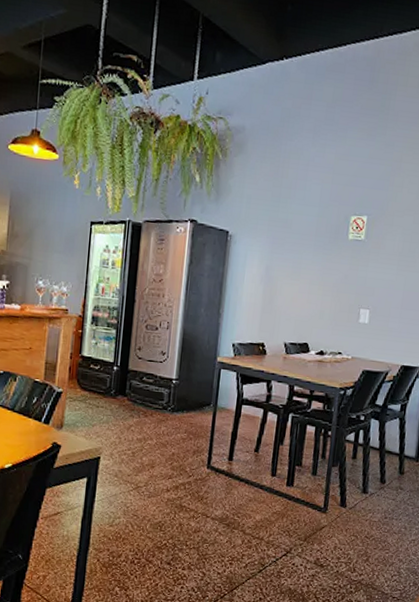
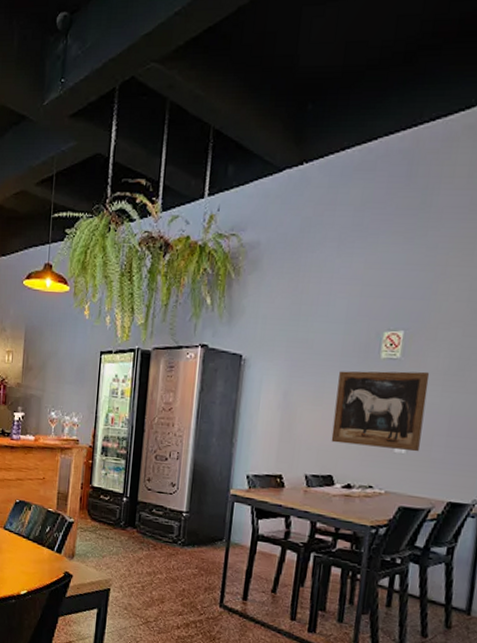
wall art: none [307,249,388,322] -> present [331,371,430,452]

